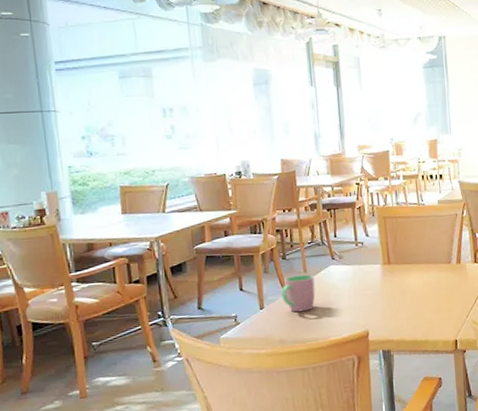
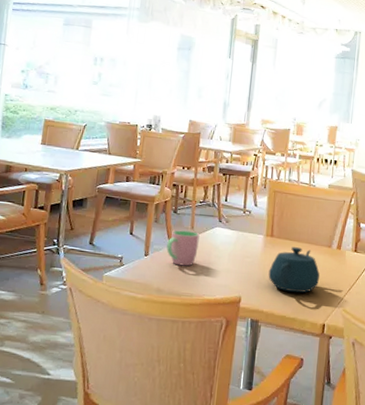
teapot: none [392,269,444,316] -> present [268,247,320,293]

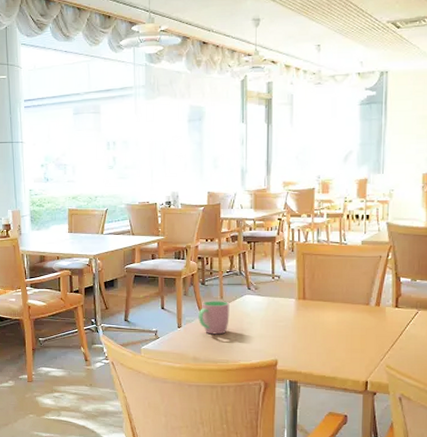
teapot: present [268,247,320,293] -> none [304,308,358,353]

